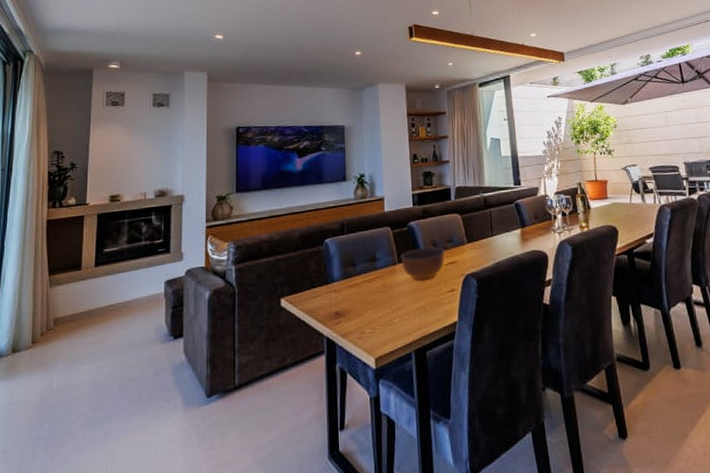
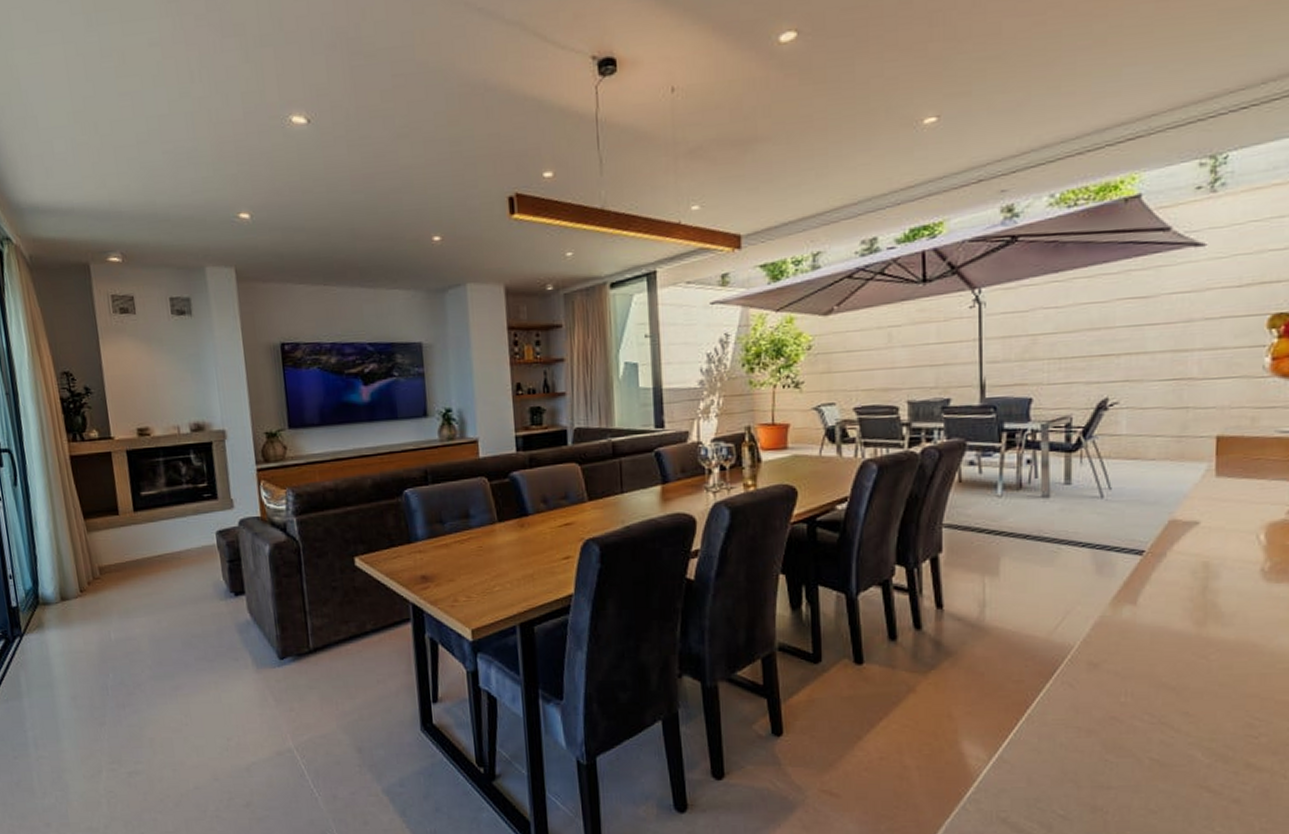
bowl: present [401,247,445,281] -> none [501,504,558,544]

